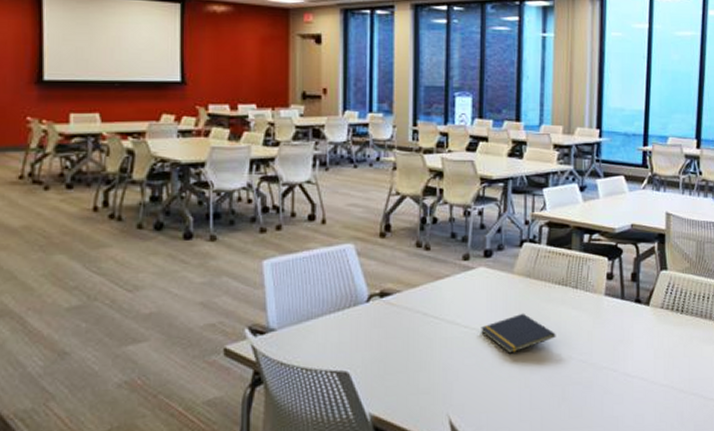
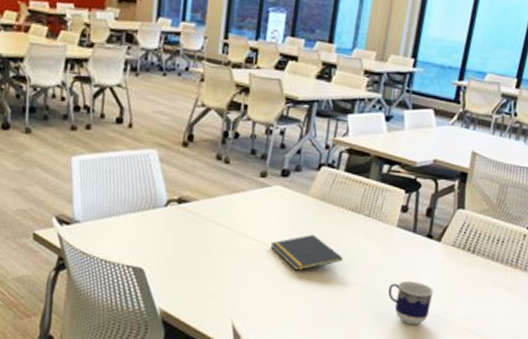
cup: none [604,349,650,396] -> present [388,280,434,325]

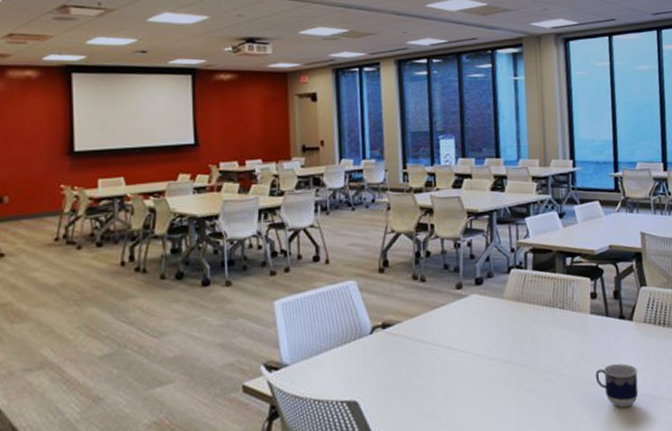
notepad: present [270,234,343,271] -> none [477,335,548,375]

